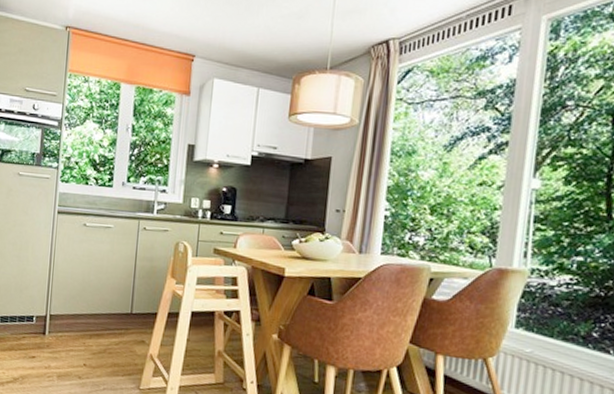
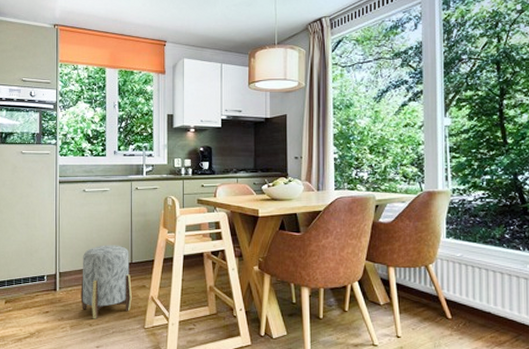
stool: none [71,289,130,372] -> present [80,245,132,319]

